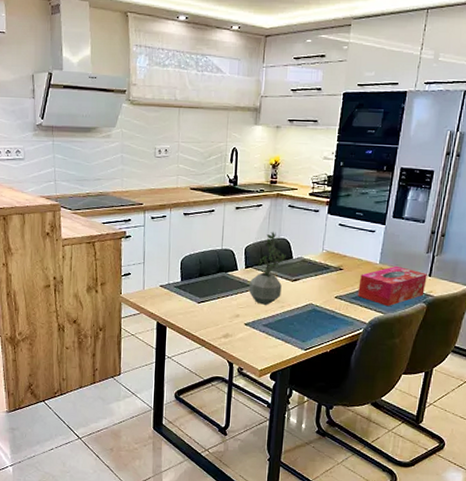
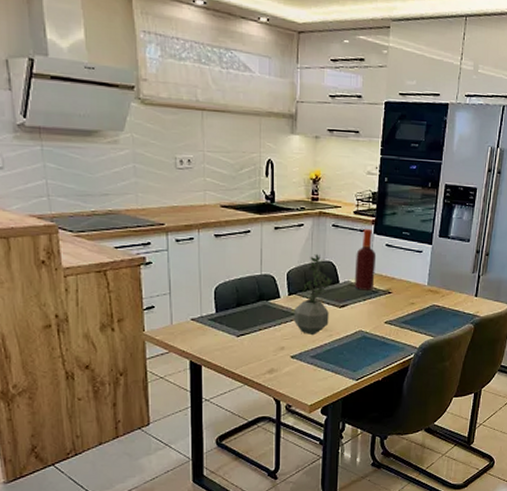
bottle: none [307,208,330,266] -> present [354,228,377,290]
tissue box: present [358,265,427,307] -> none [407,287,474,330]

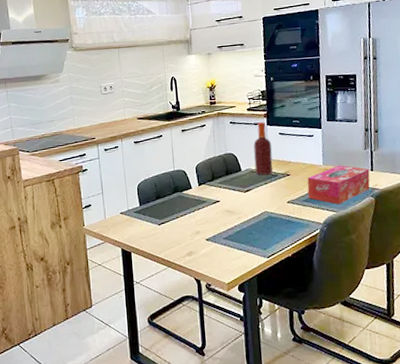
potted plant: present [294,253,335,334] -> none [205,147,238,219]
tissue box: none [407,287,474,330] -> present [307,165,370,205]

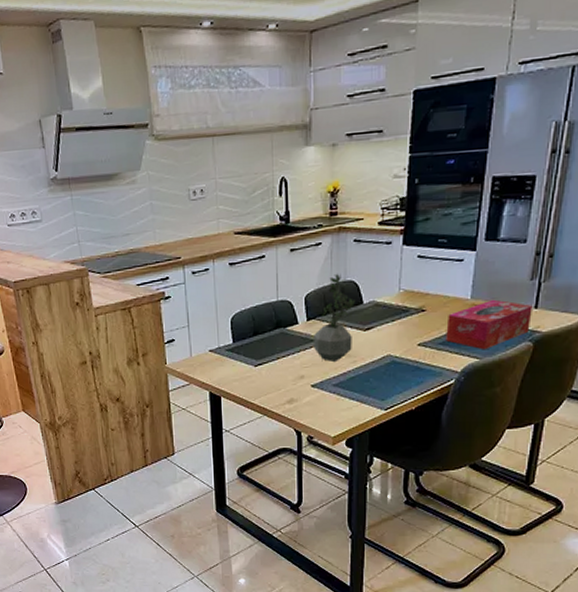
potted plant: none [205,147,238,219] -> present [314,273,358,362]
bottle: present [253,121,273,175] -> none [380,239,407,310]

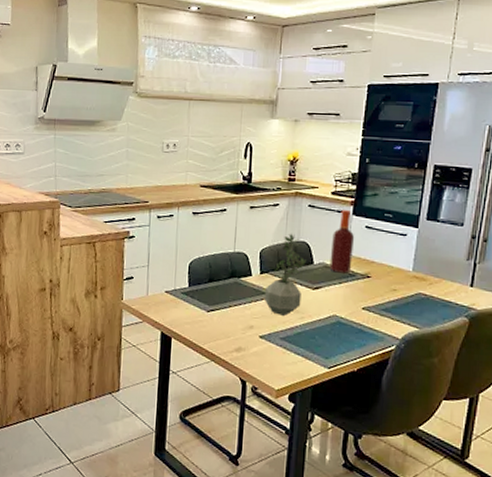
bottle: none [380,239,407,310] -> present [329,209,355,273]
tissue box: present [446,299,532,350] -> none [388,274,468,321]

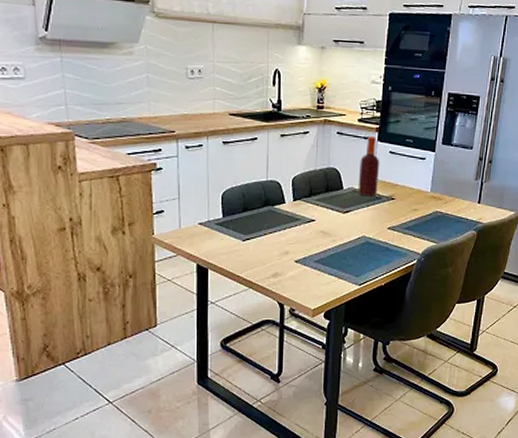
potted plant: present [265,233,309,316] -> none [299,160,339,240]

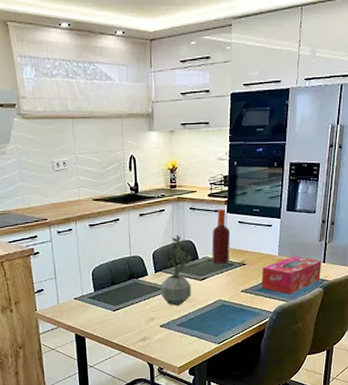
potted plant: none [299,160,339,240] -> present [161,234,195,306]
tissue box: none [410,193,477,236] -> present [261,256,322,295]

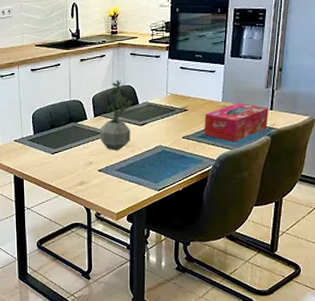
bottle: present [211,208,231,264] -> none [152,54,172,109]

